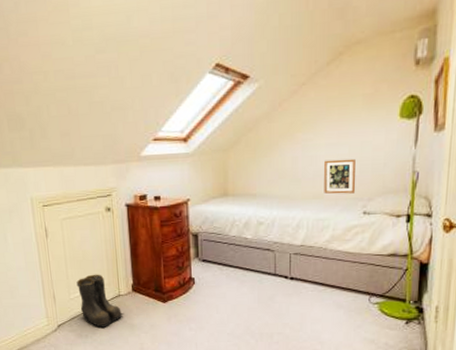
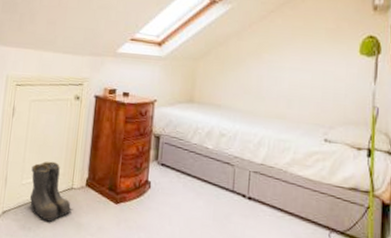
picture frame: present [324,158,356,194] -> none [286,83,318,119]

